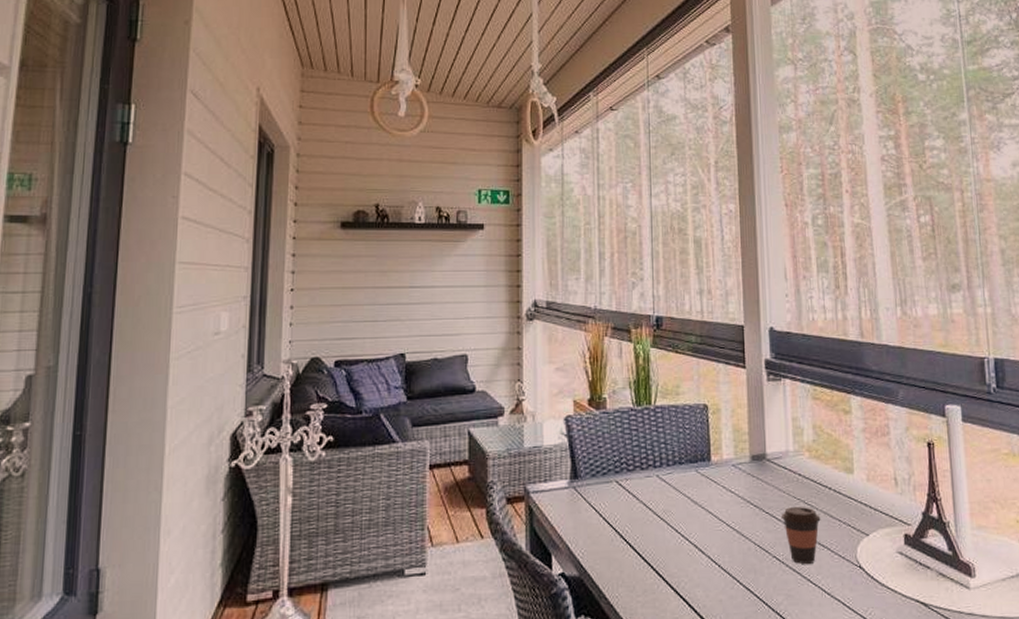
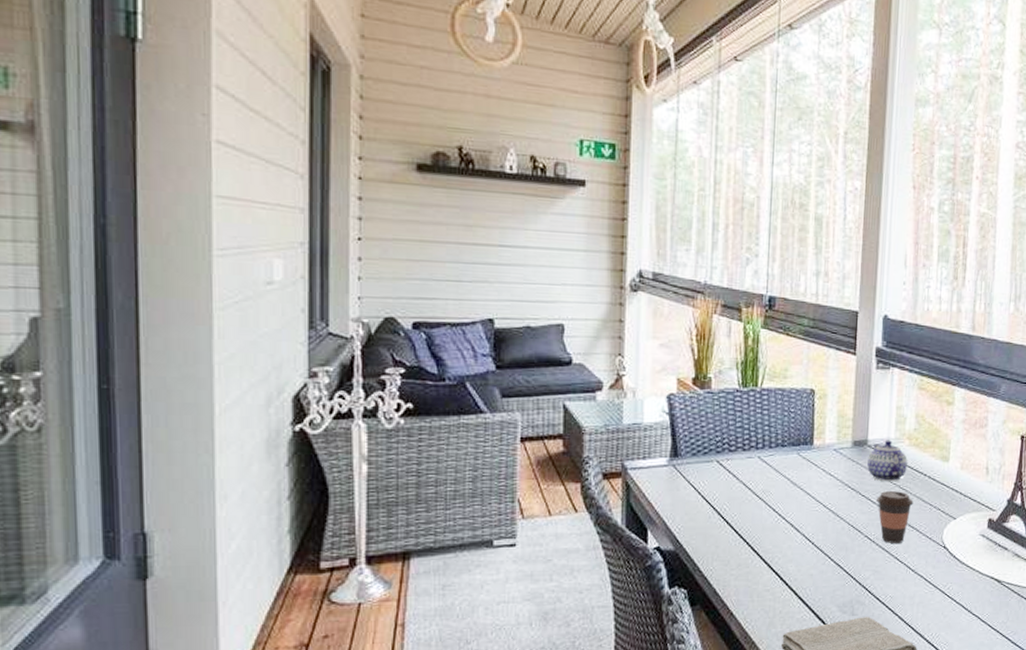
teapot: none [768,453,810,497] -> present [867,440,907,482]

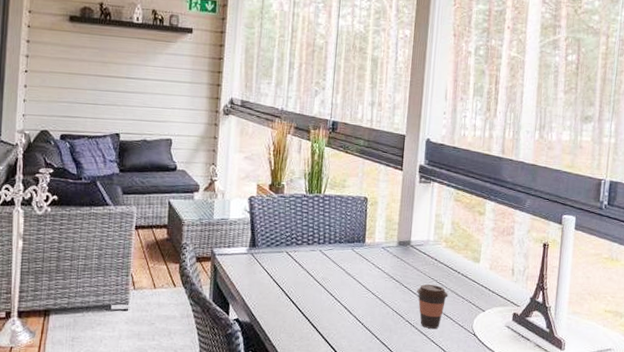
teapot: present [867,440,907,482] -> none [409,242,444,277]

